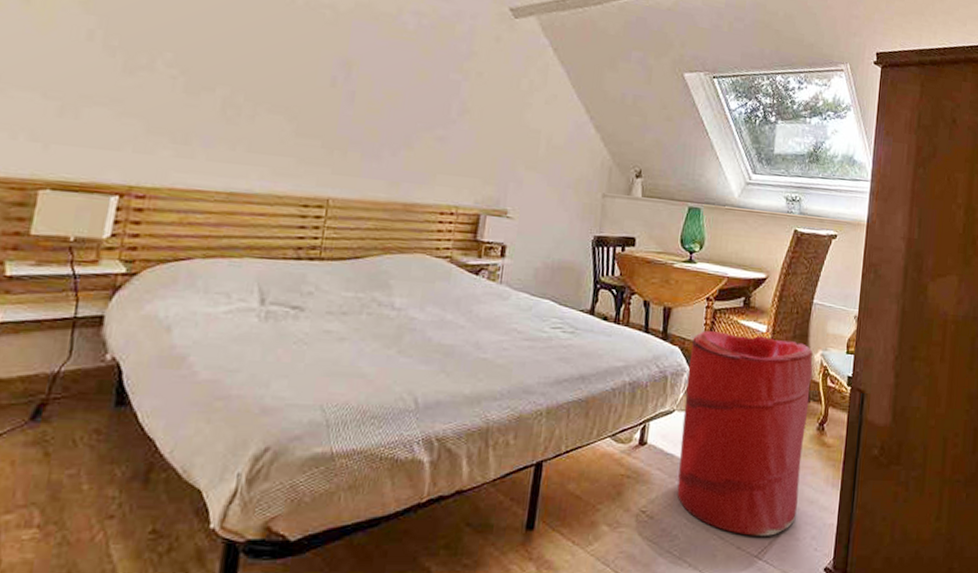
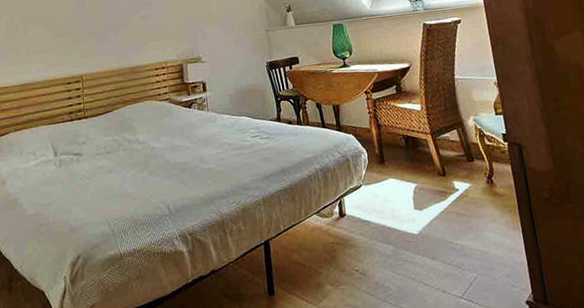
laundry hamper: present [677,331,813,536] -> none [362,113,488,281]

